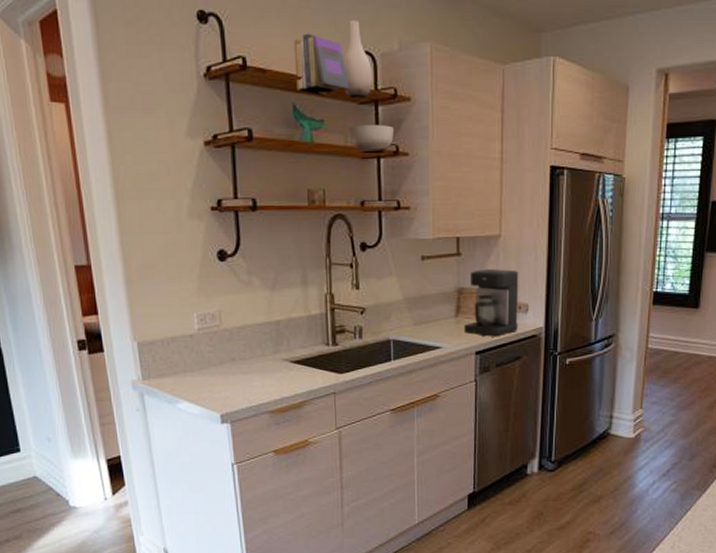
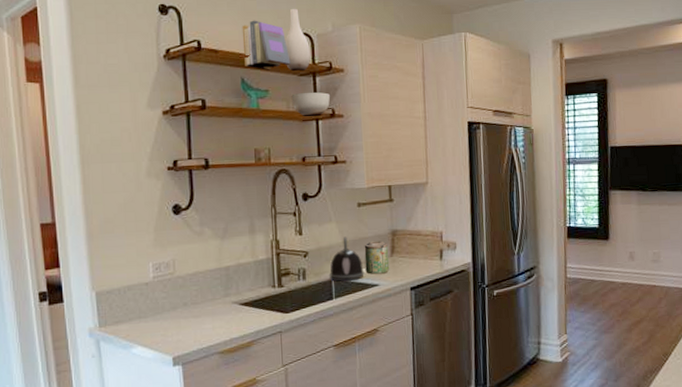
kettle: none [388,293,426,342] -> present [330,236,364,281]
canister: none [427,299,454,337] -> present [364,240,390,275]
coffee maker: present [463,269,519,337] -> none [398,212,448,274]

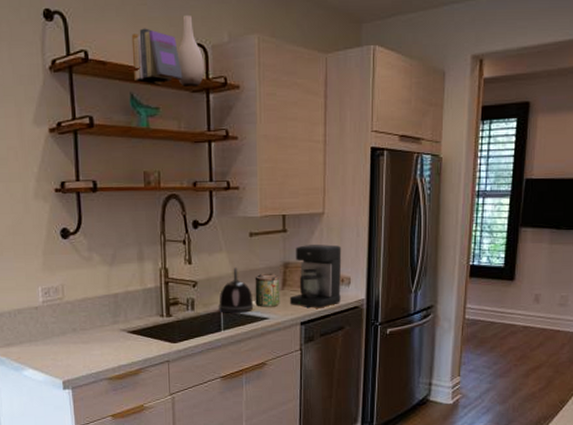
bowl: present [291,92,331,117] -> none [183,110,225,139]
coffee maker: none [398,212,448,274] -> present [289,244,342,308]

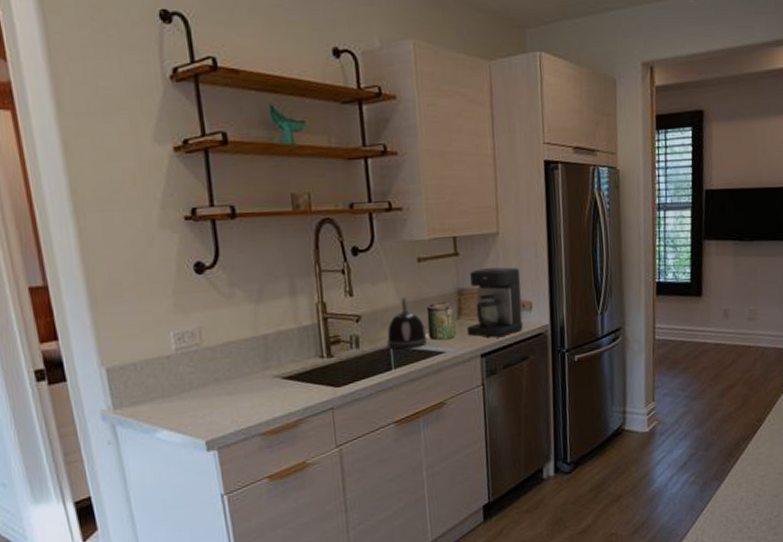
books: present [131,28,183,85] -> none [267,32,331,96]
vase: present [177,14,205,88] -> none [322,17,356,98]

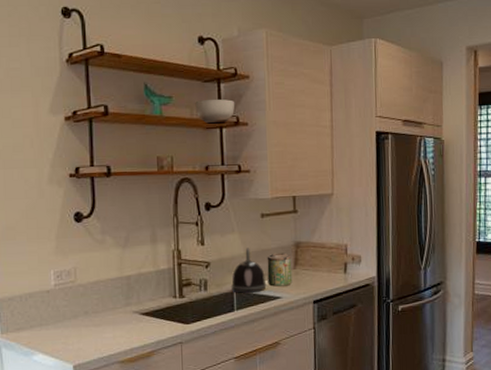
bowl: none [333,123,381,155] -> present [195,98,235,125]
coffee maker: present [466,267,523,338] -> none [301,224,352,287]

